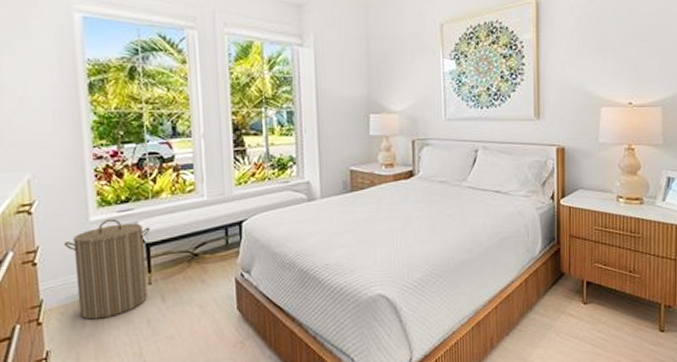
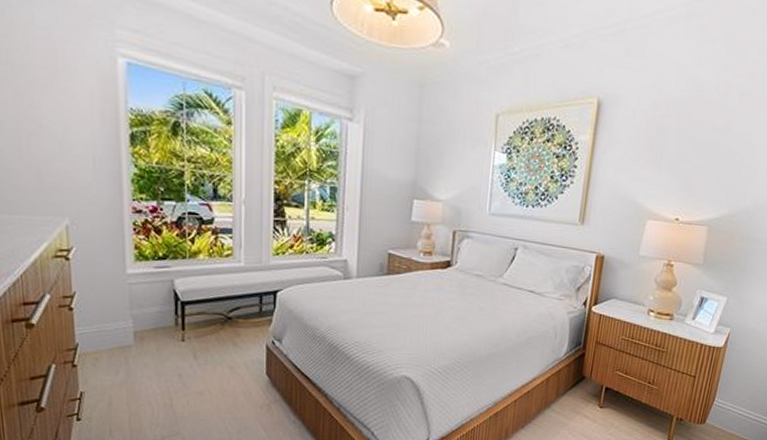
laundry hamper: present [63,218,150,320] -> none [100,273,186,368]

